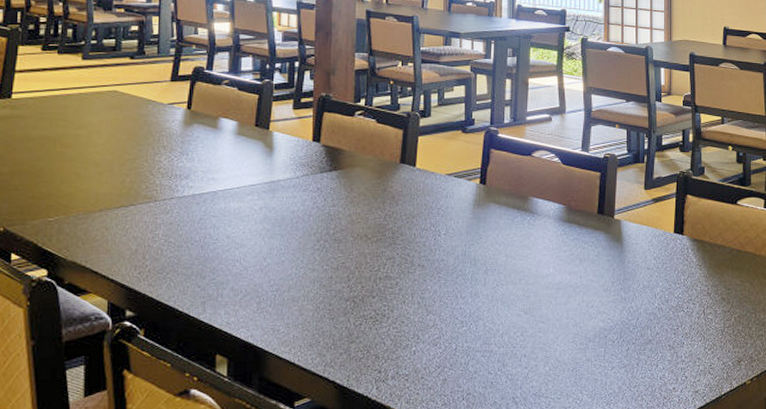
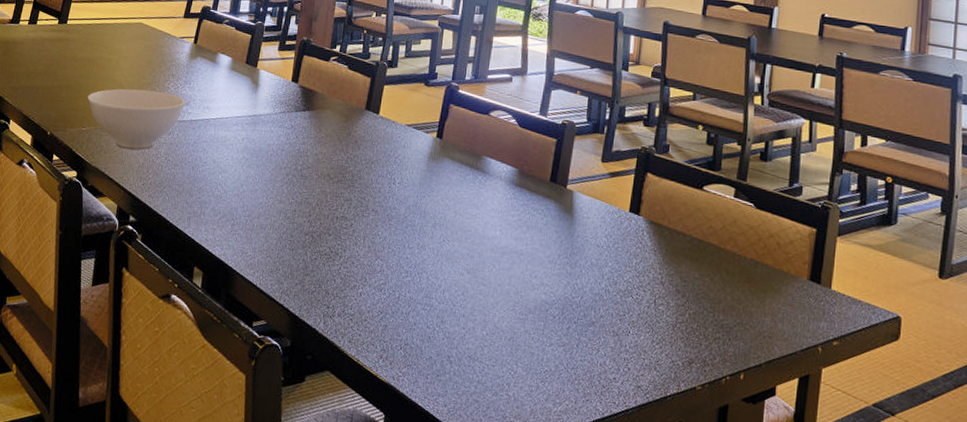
bowl: none [52,166,185,237] -> present [87,89,186,150]

